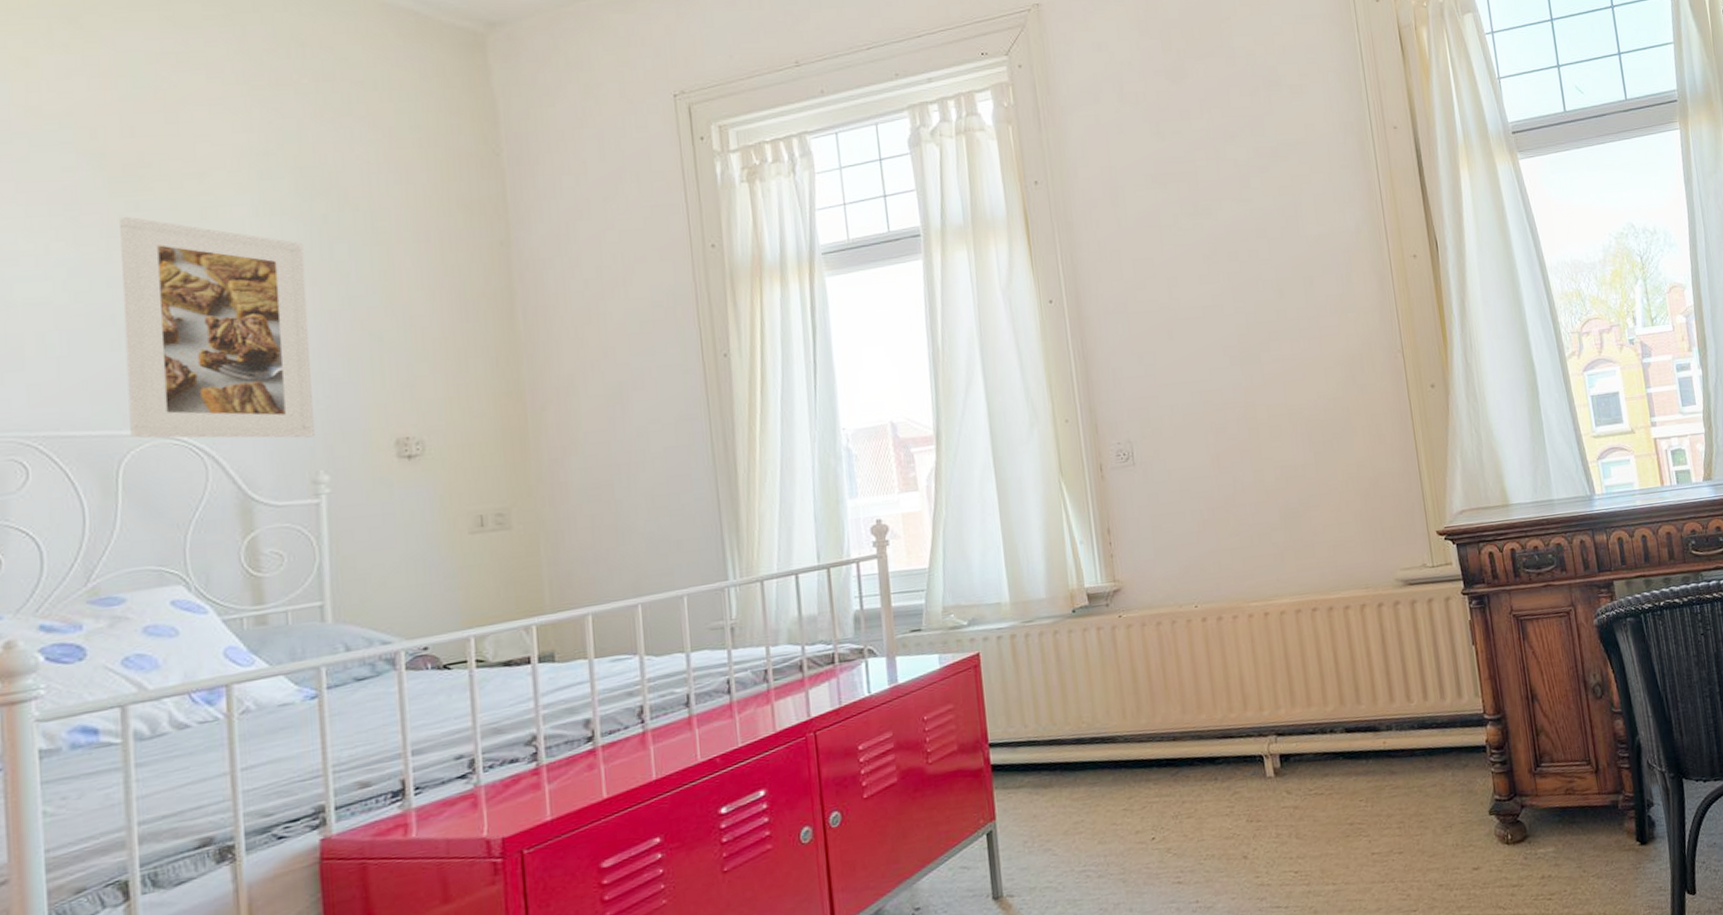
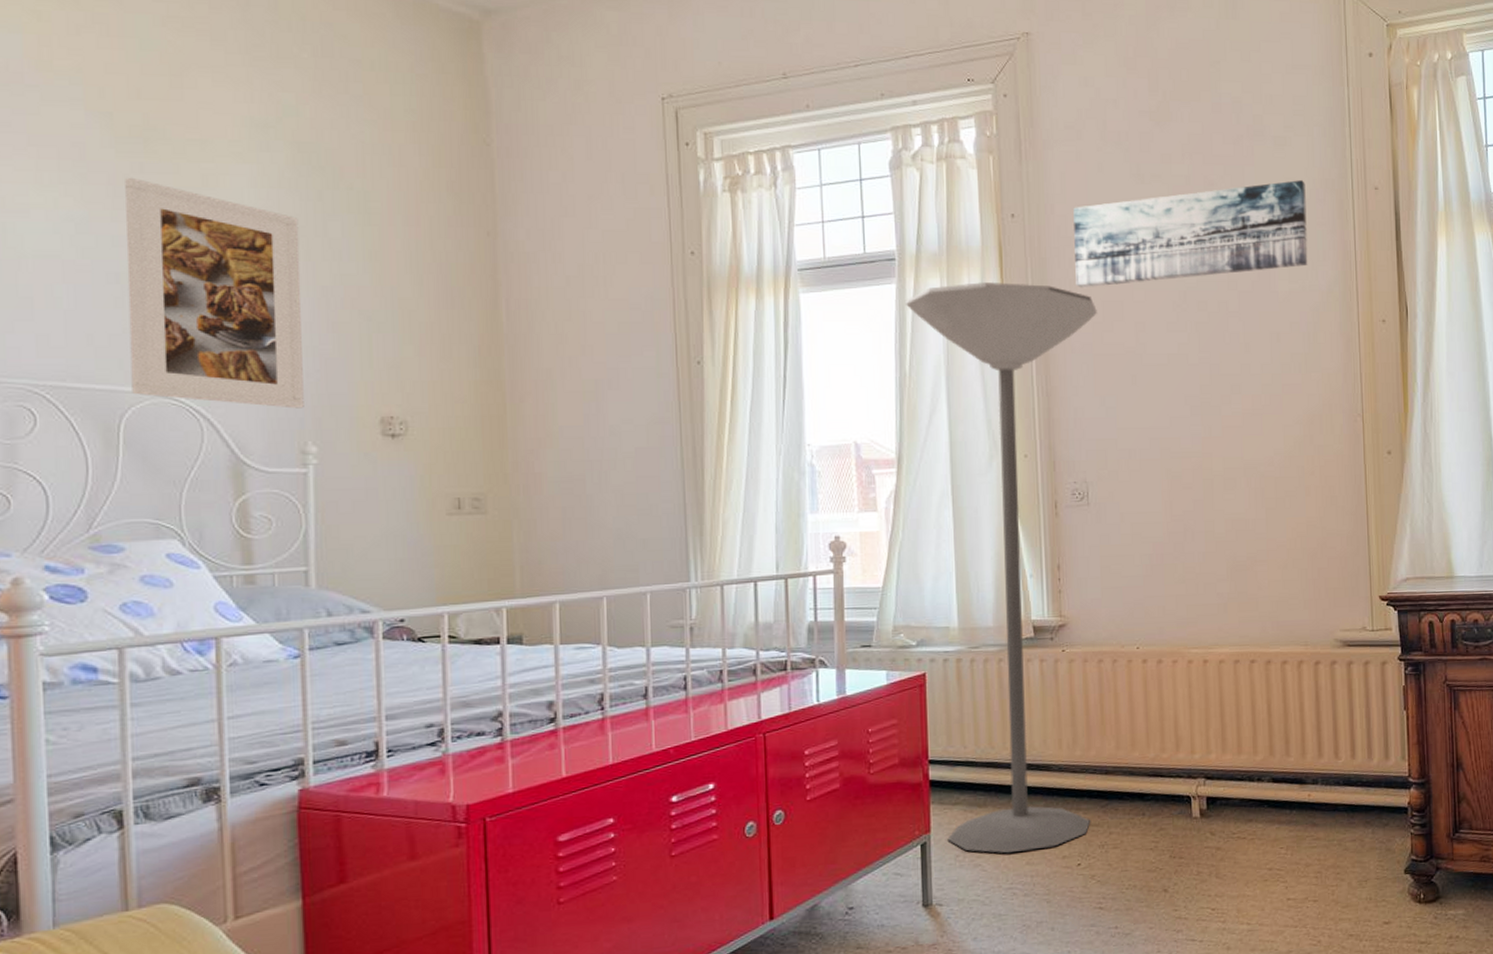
floor lamp: none [932,248,1162,836] -> present [904,281,1097,854]
wall art: none [1096,125,1335,249] -> present [1073,180,1308,288]

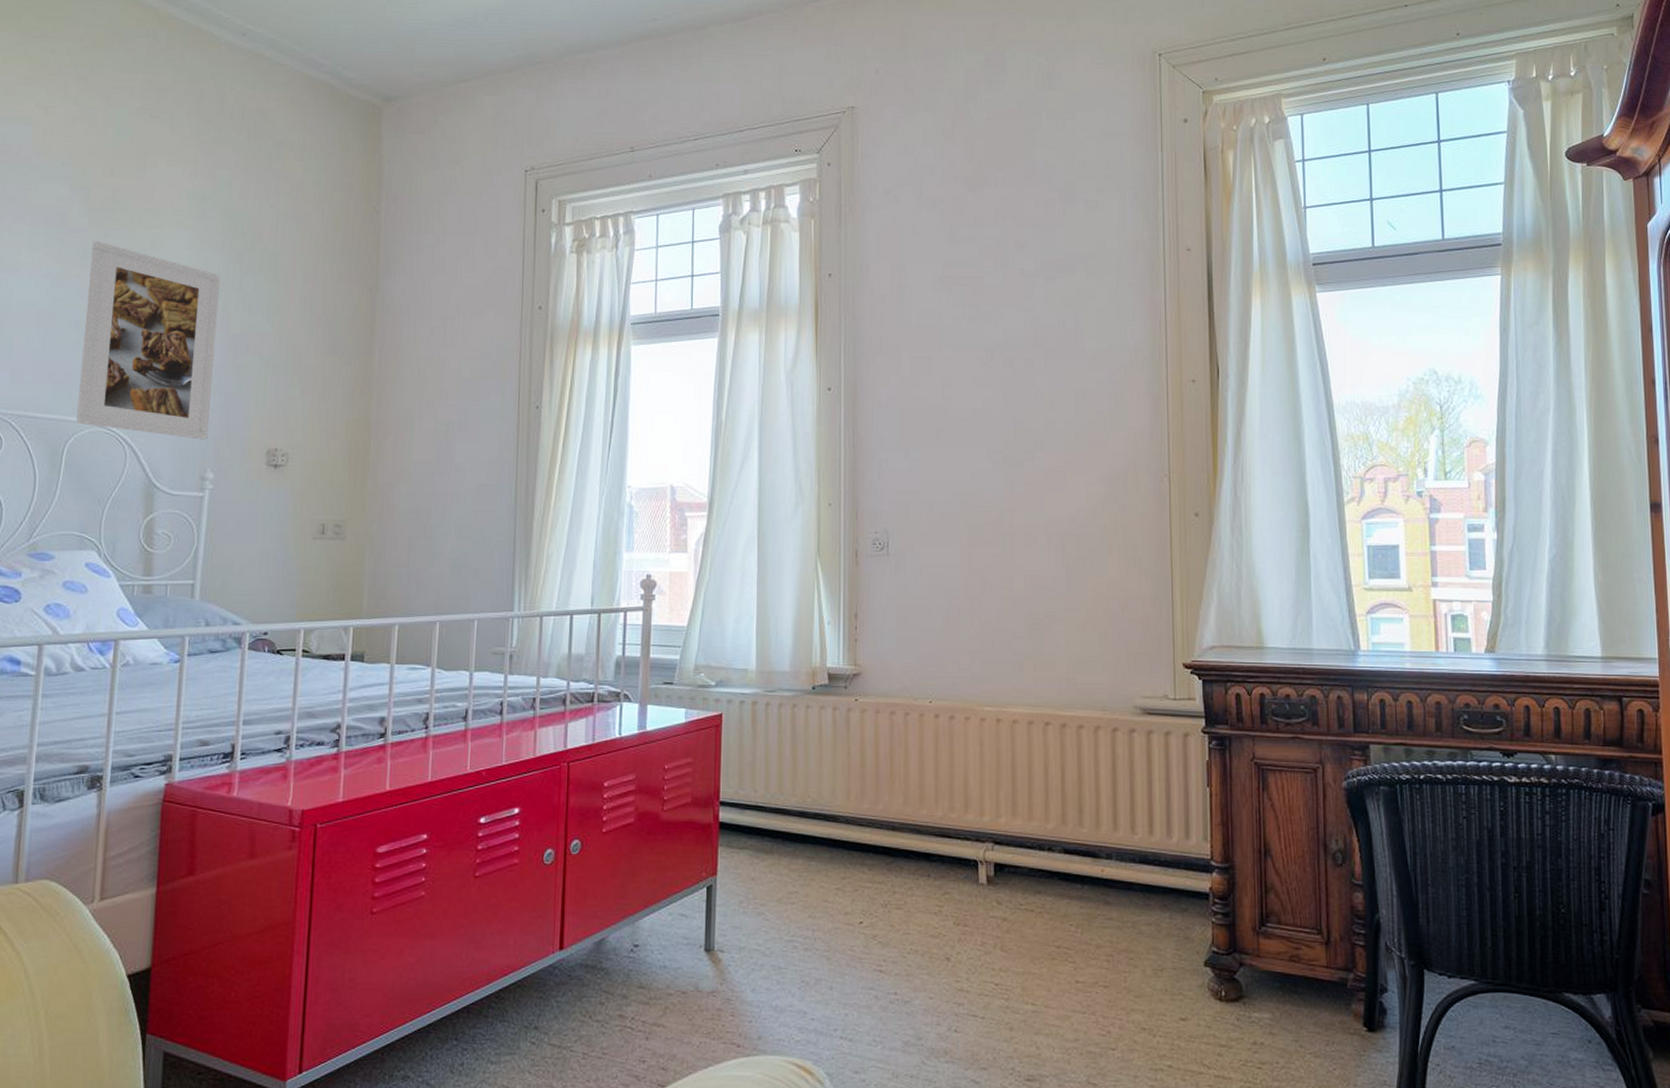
floor lamp: present [904,281,1097,854] -> none [725,336,905,904]
wall art: present [1073,180,1308,288] -> none [886,242,1117,344]

